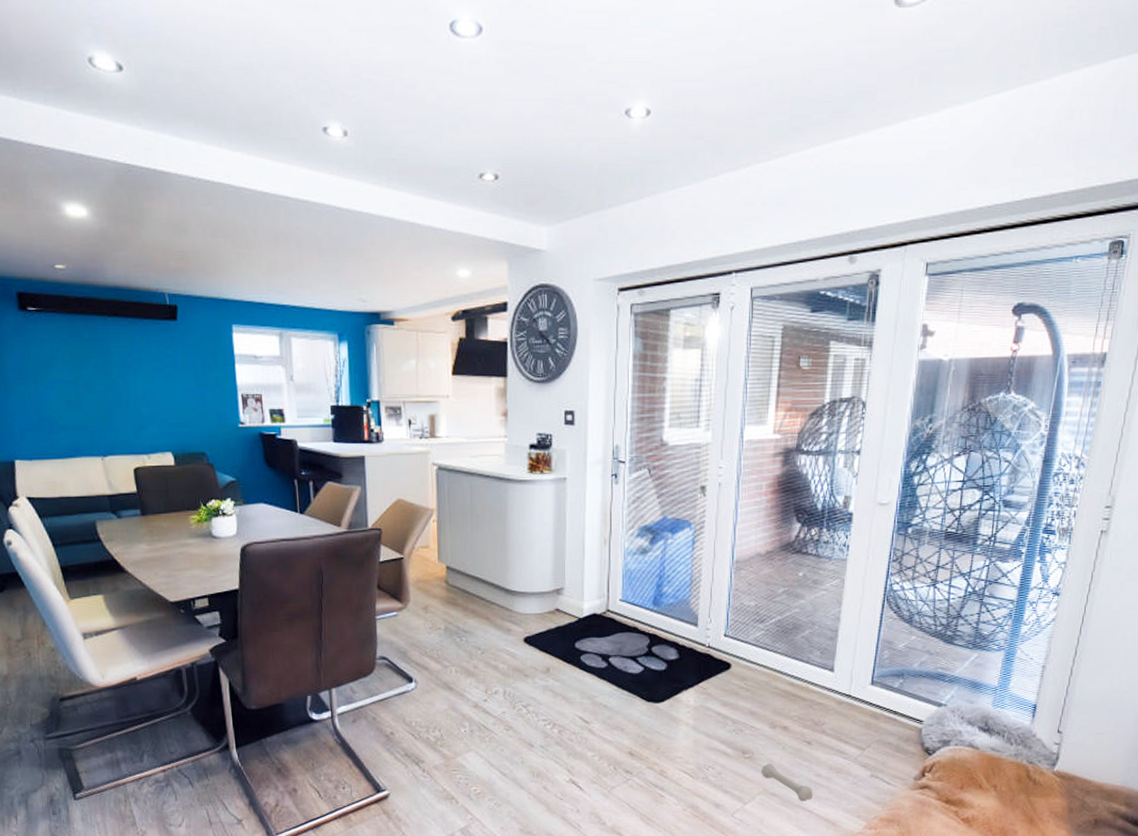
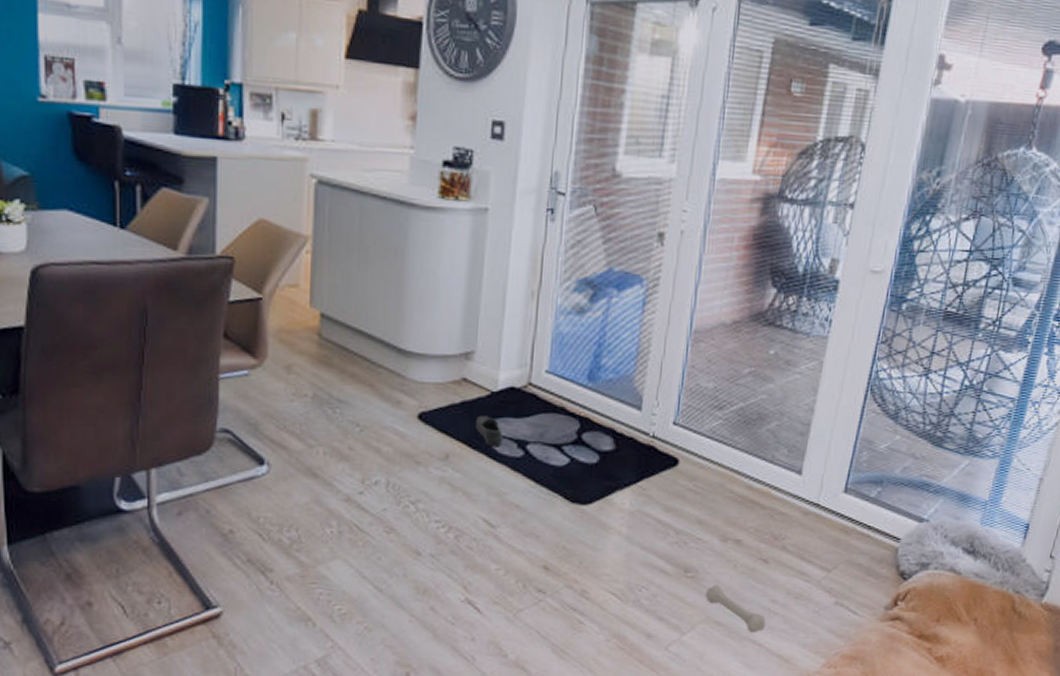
shoe: none [568,637,590,661] -> present [476,415,503,448]

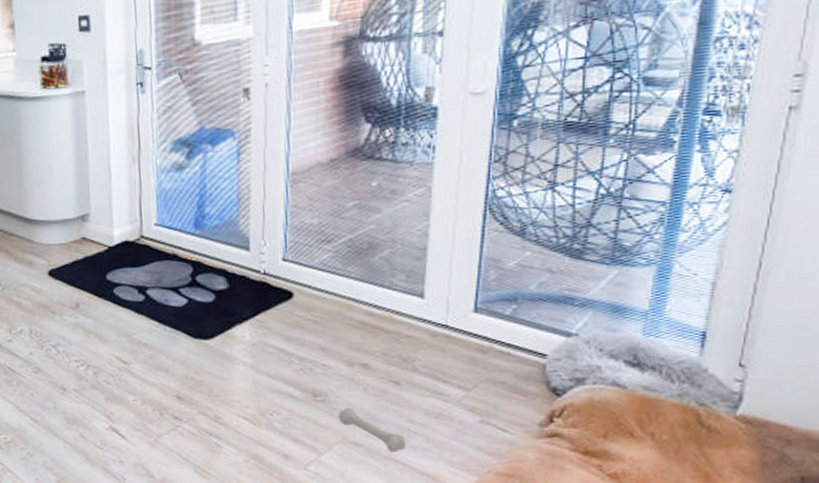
shoe: present [476,415,503,448] -> none [98,268,125,295]

